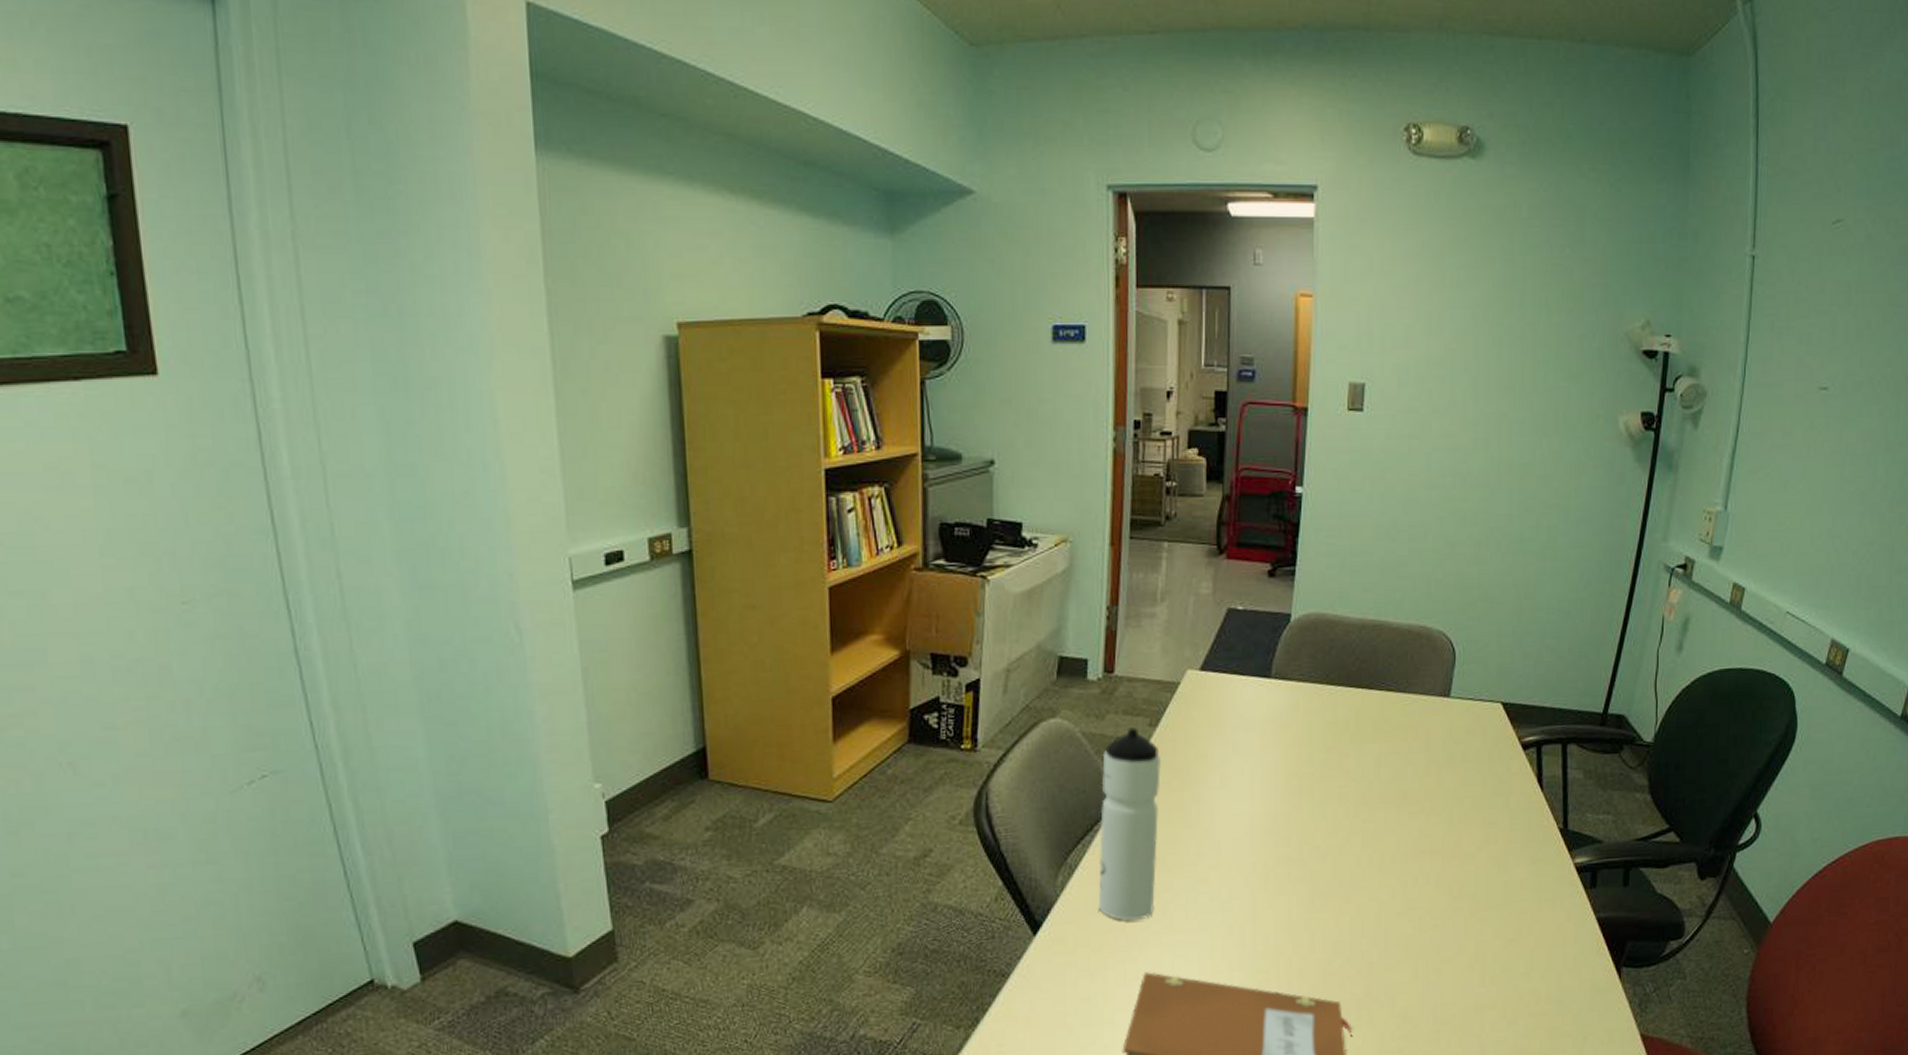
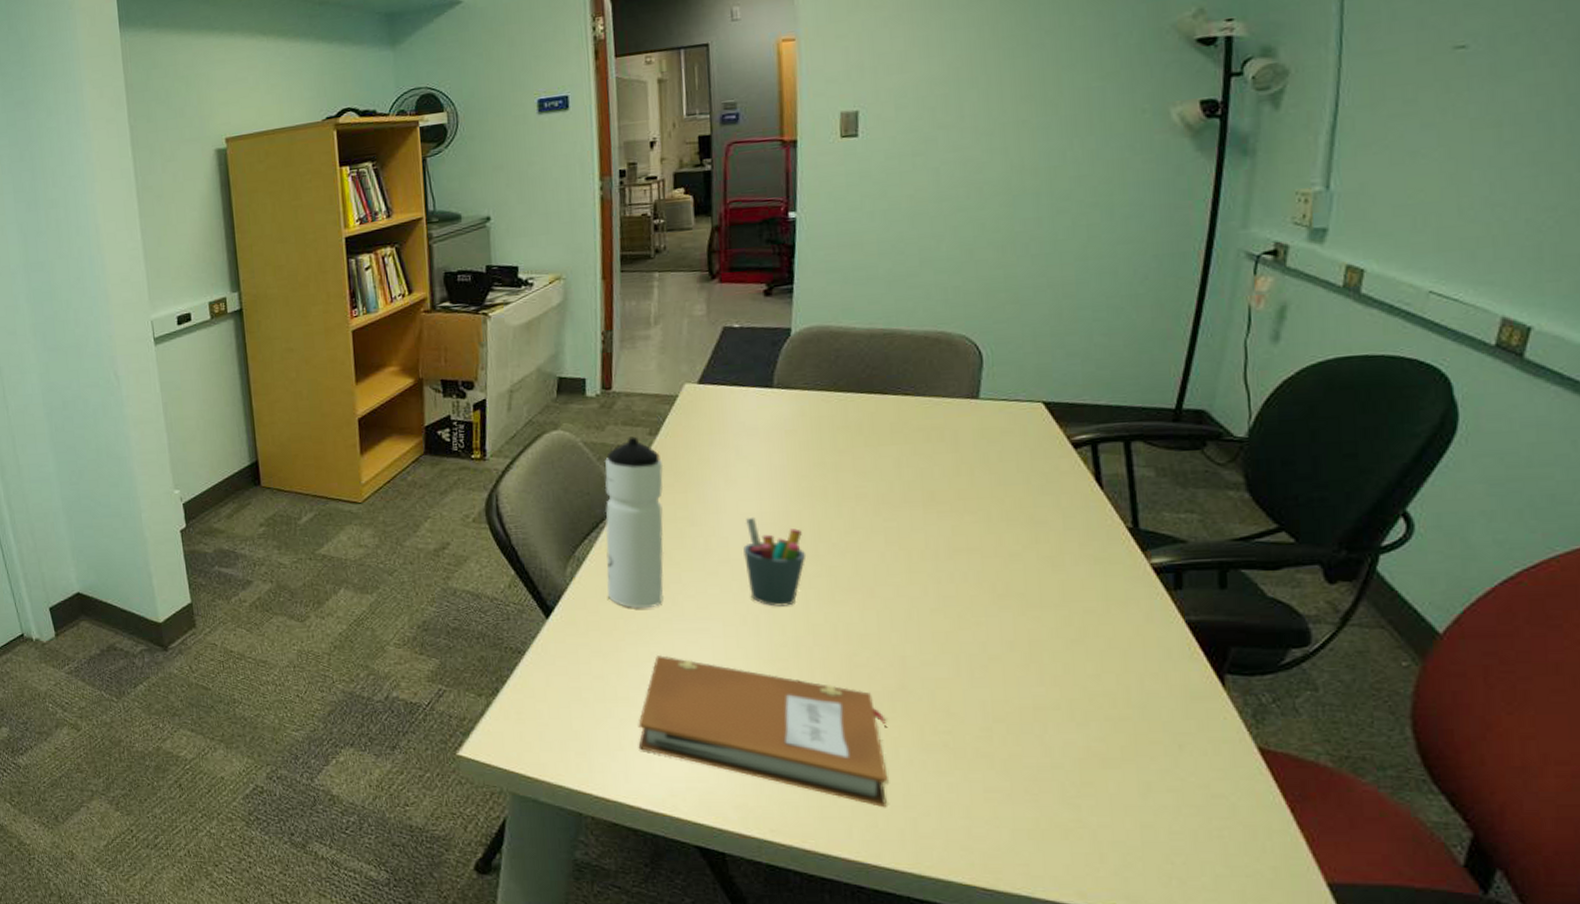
pen holder: none [1234,818,1292,915] -> present [743,516,807,607]

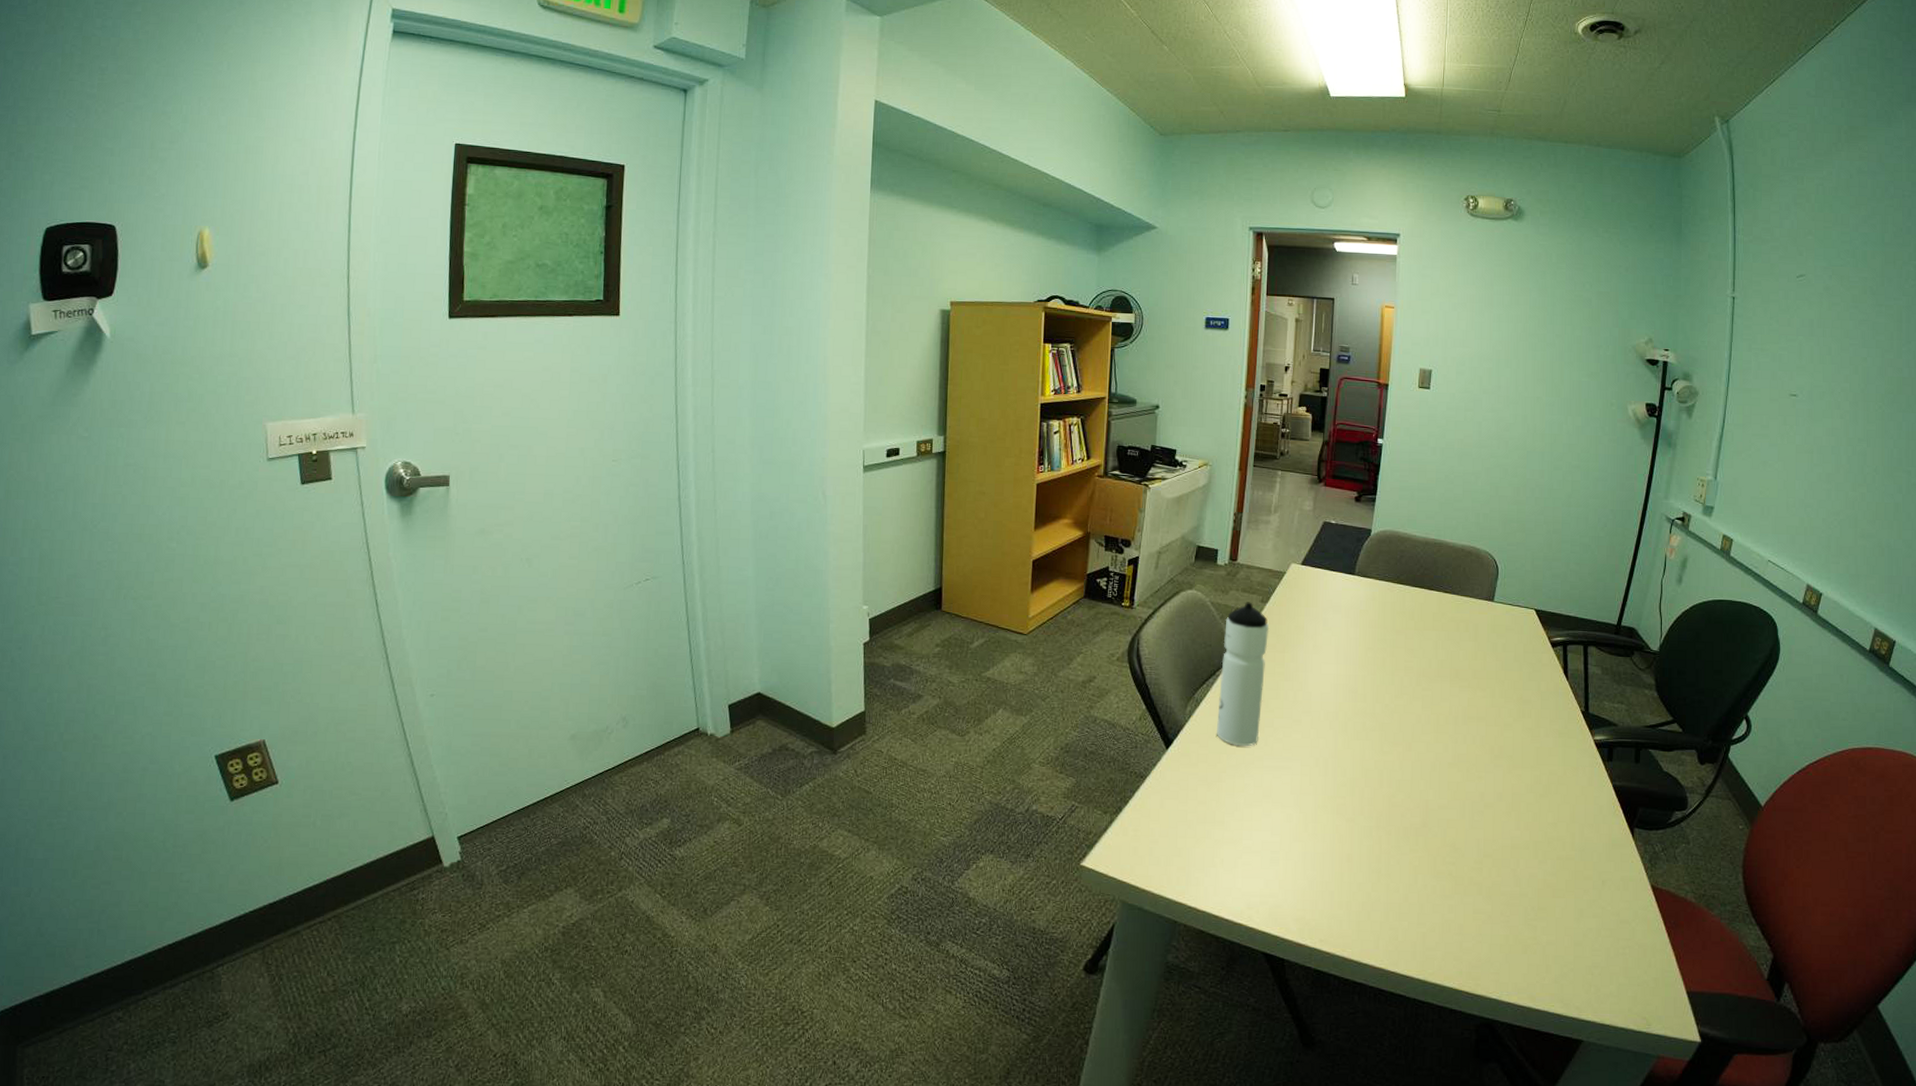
notebook: present [638,655,889,808] -> none [1227,787,1411,924]
pen holder: present [743,516,807,607] -> none [1321,677,1366,753]

